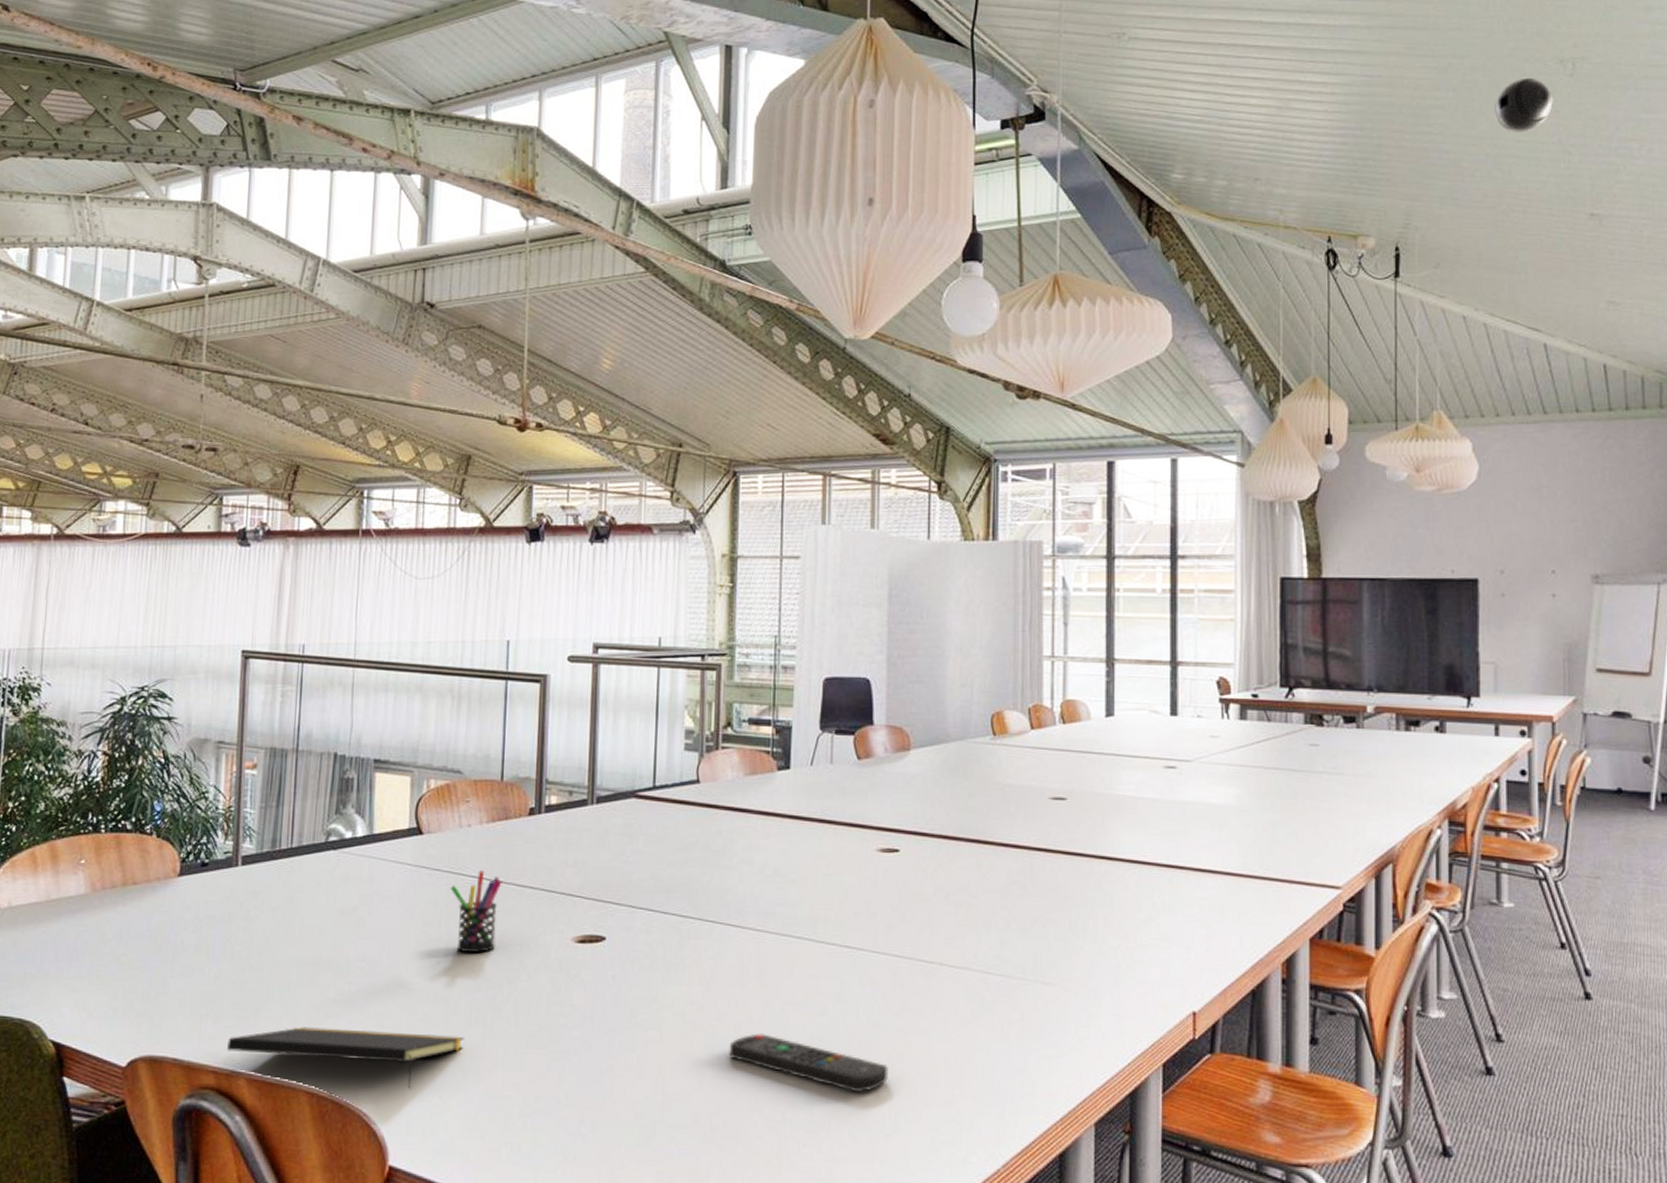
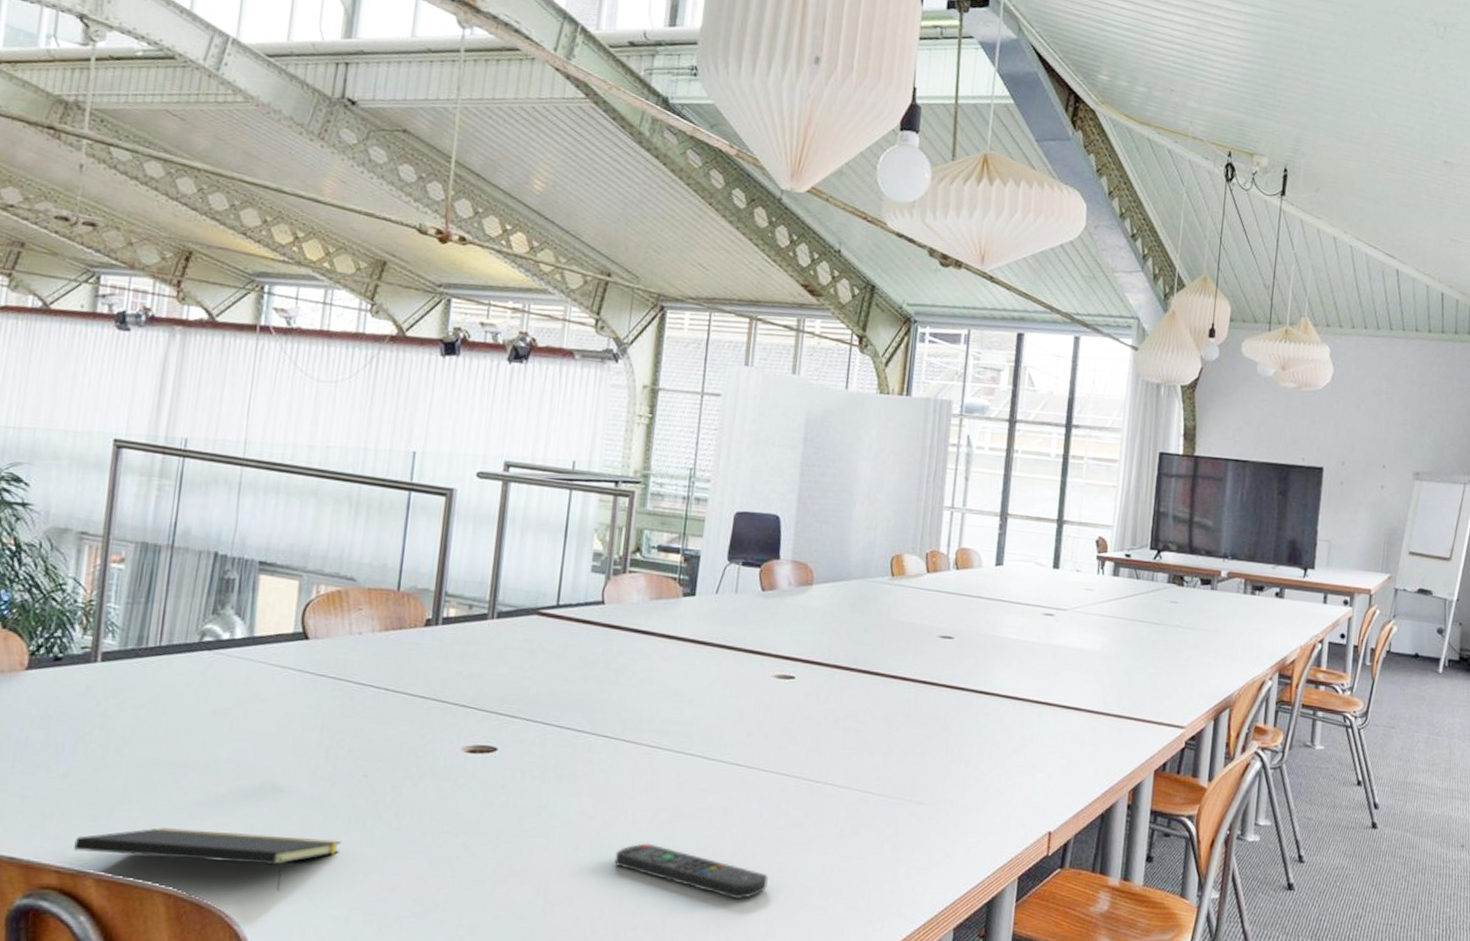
pen holder: present [450,870,502,954] -> none [335,678,392,760]
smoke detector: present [1495,77,1553,132] -> none [1377,33,1426,82]

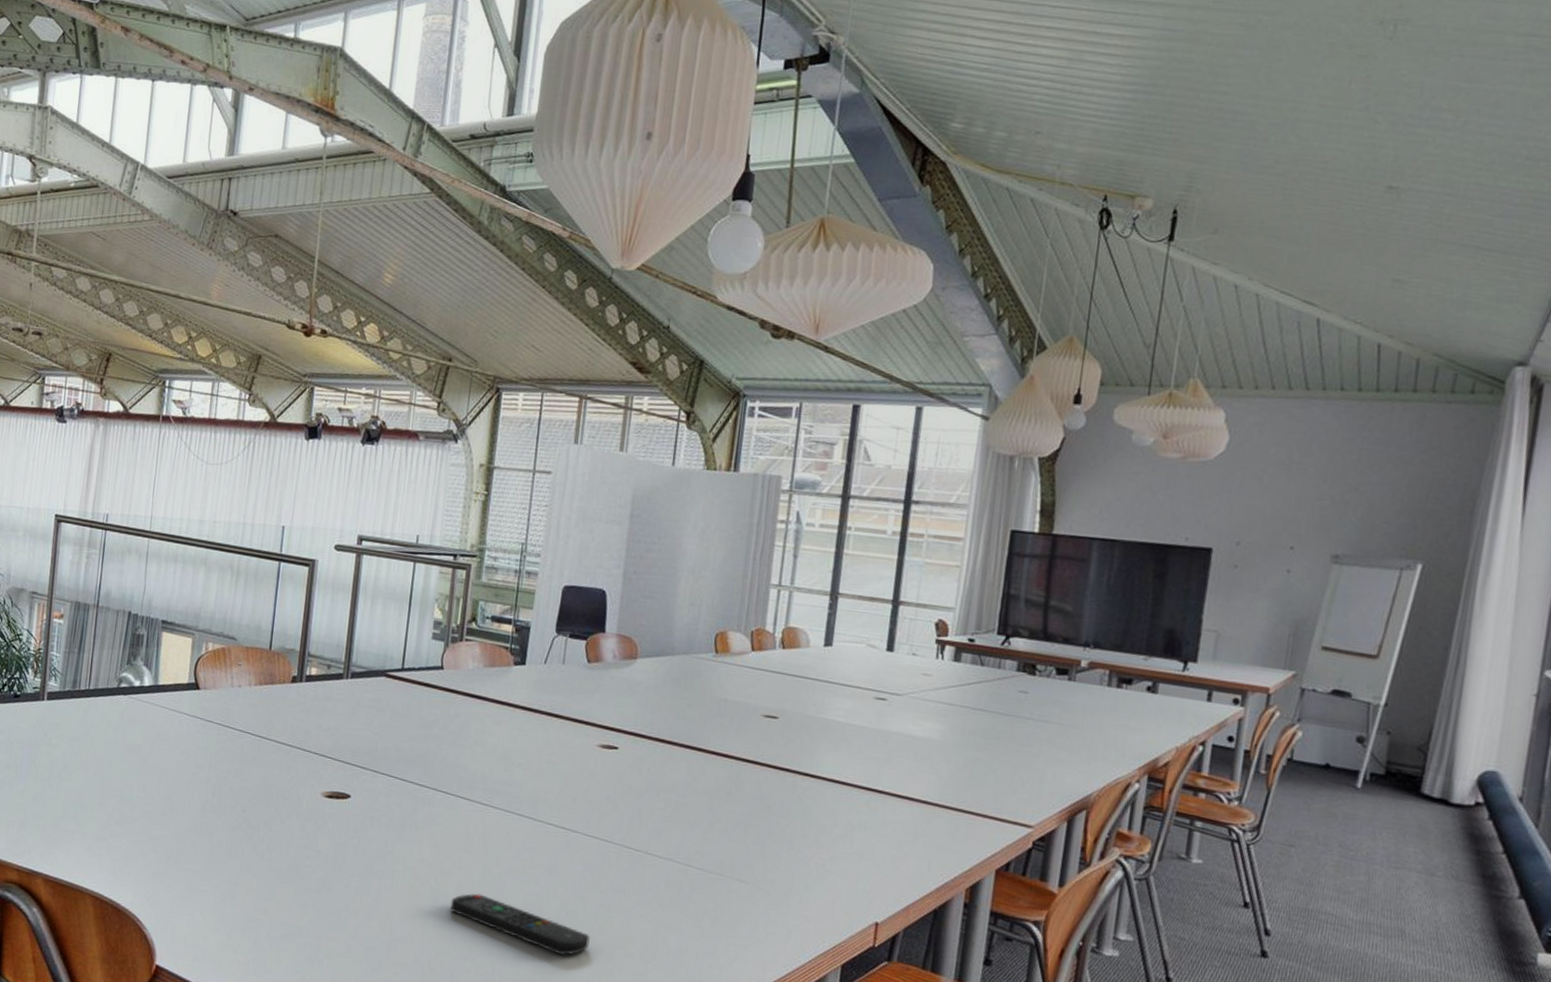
notepad: present [74,827,341,891] -> none [29,840,224,904]

